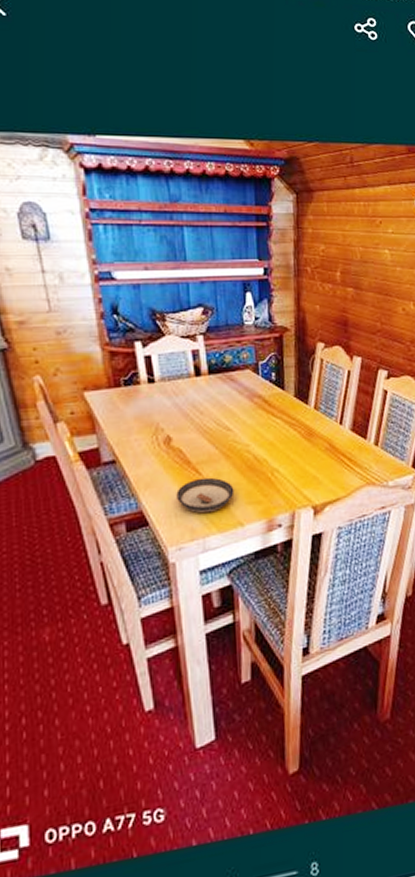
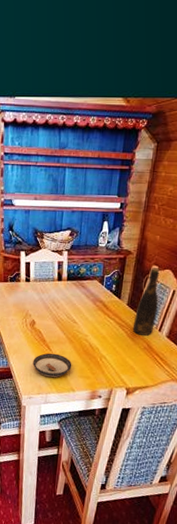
bottle: none [306,345,334,433] -> present [132,268,160,336]

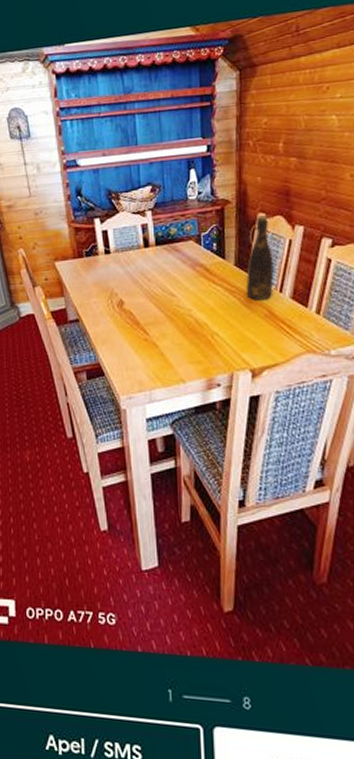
saucer: present [33,353,72,377] -> none [127,337,178,368]

